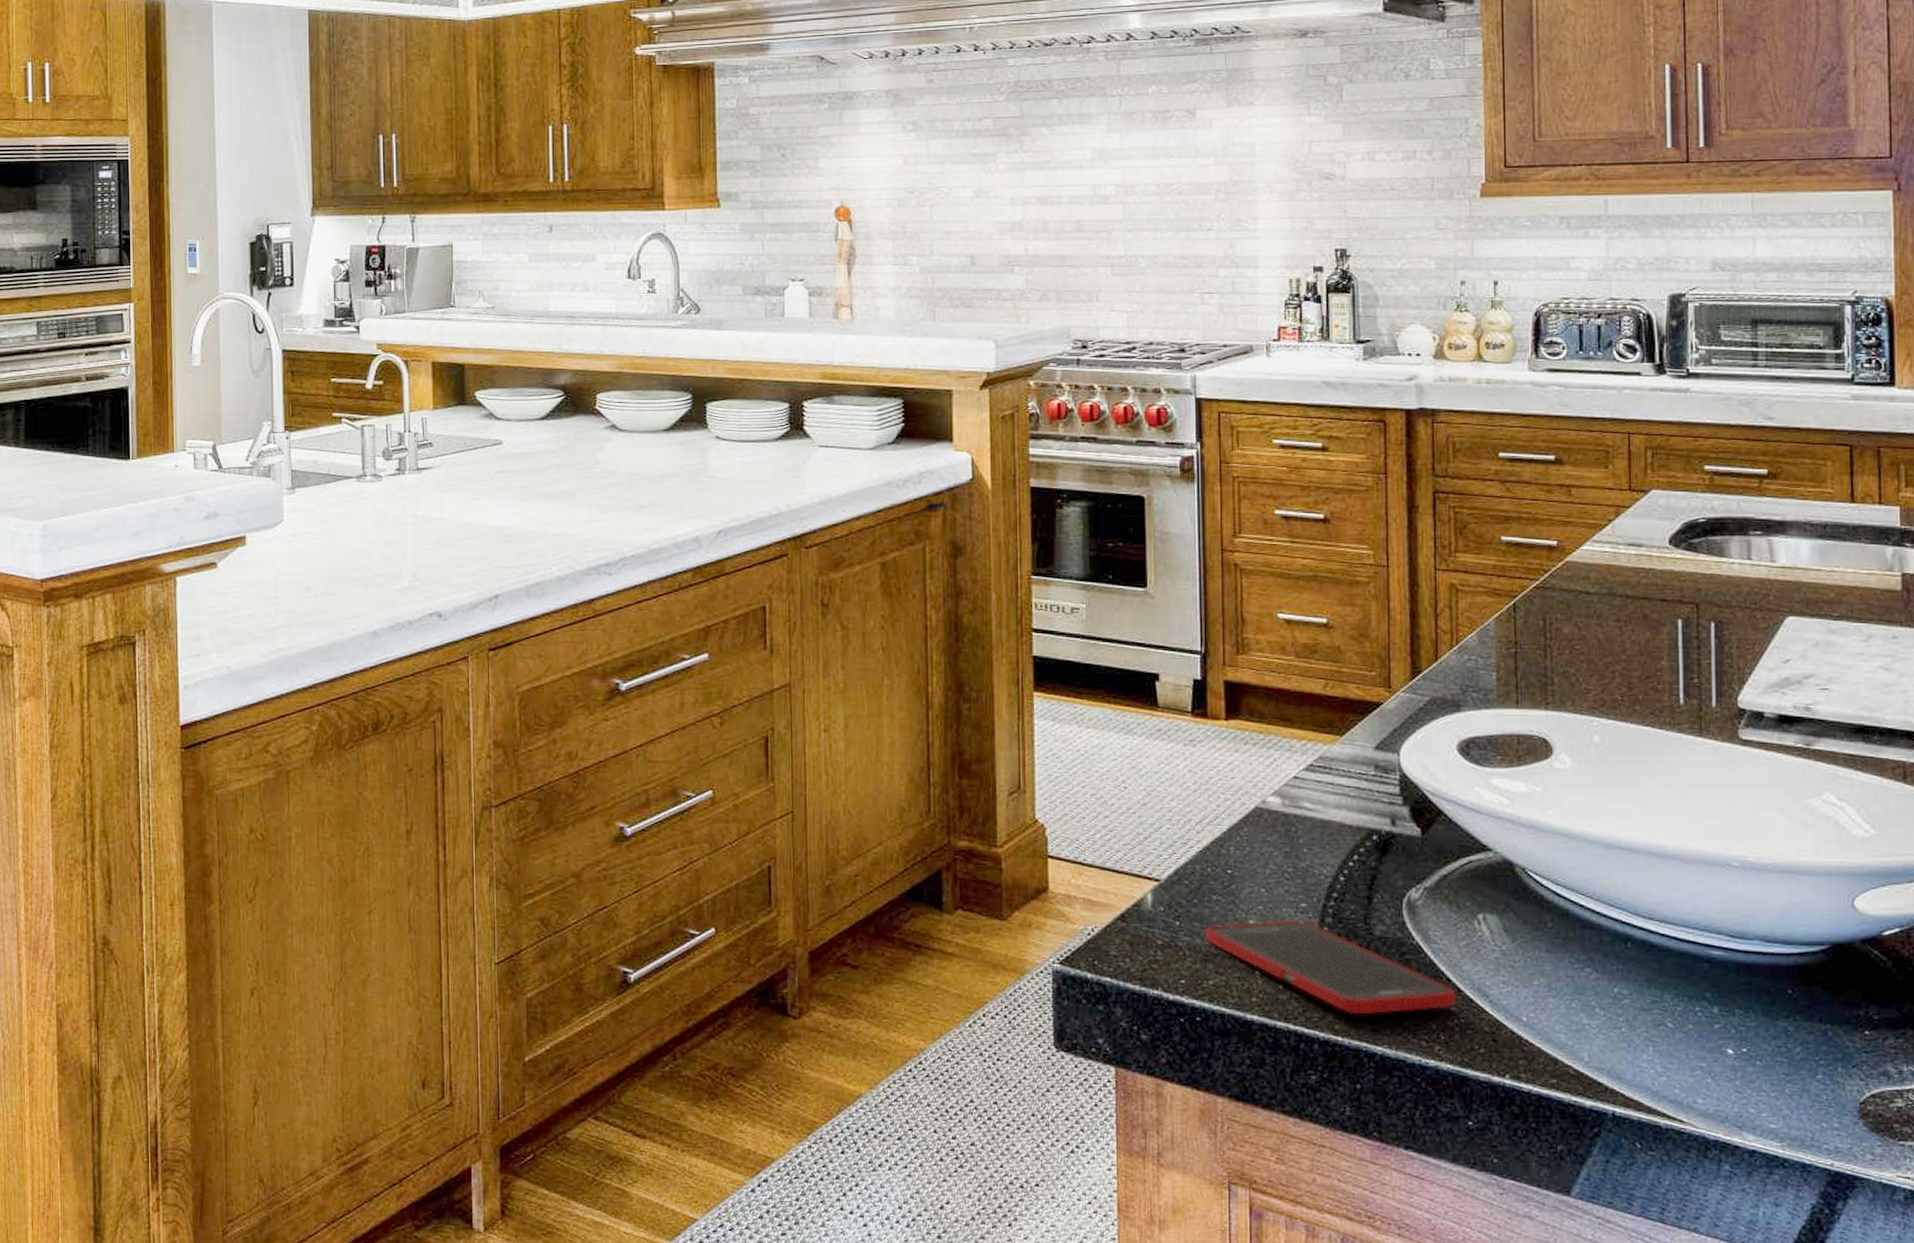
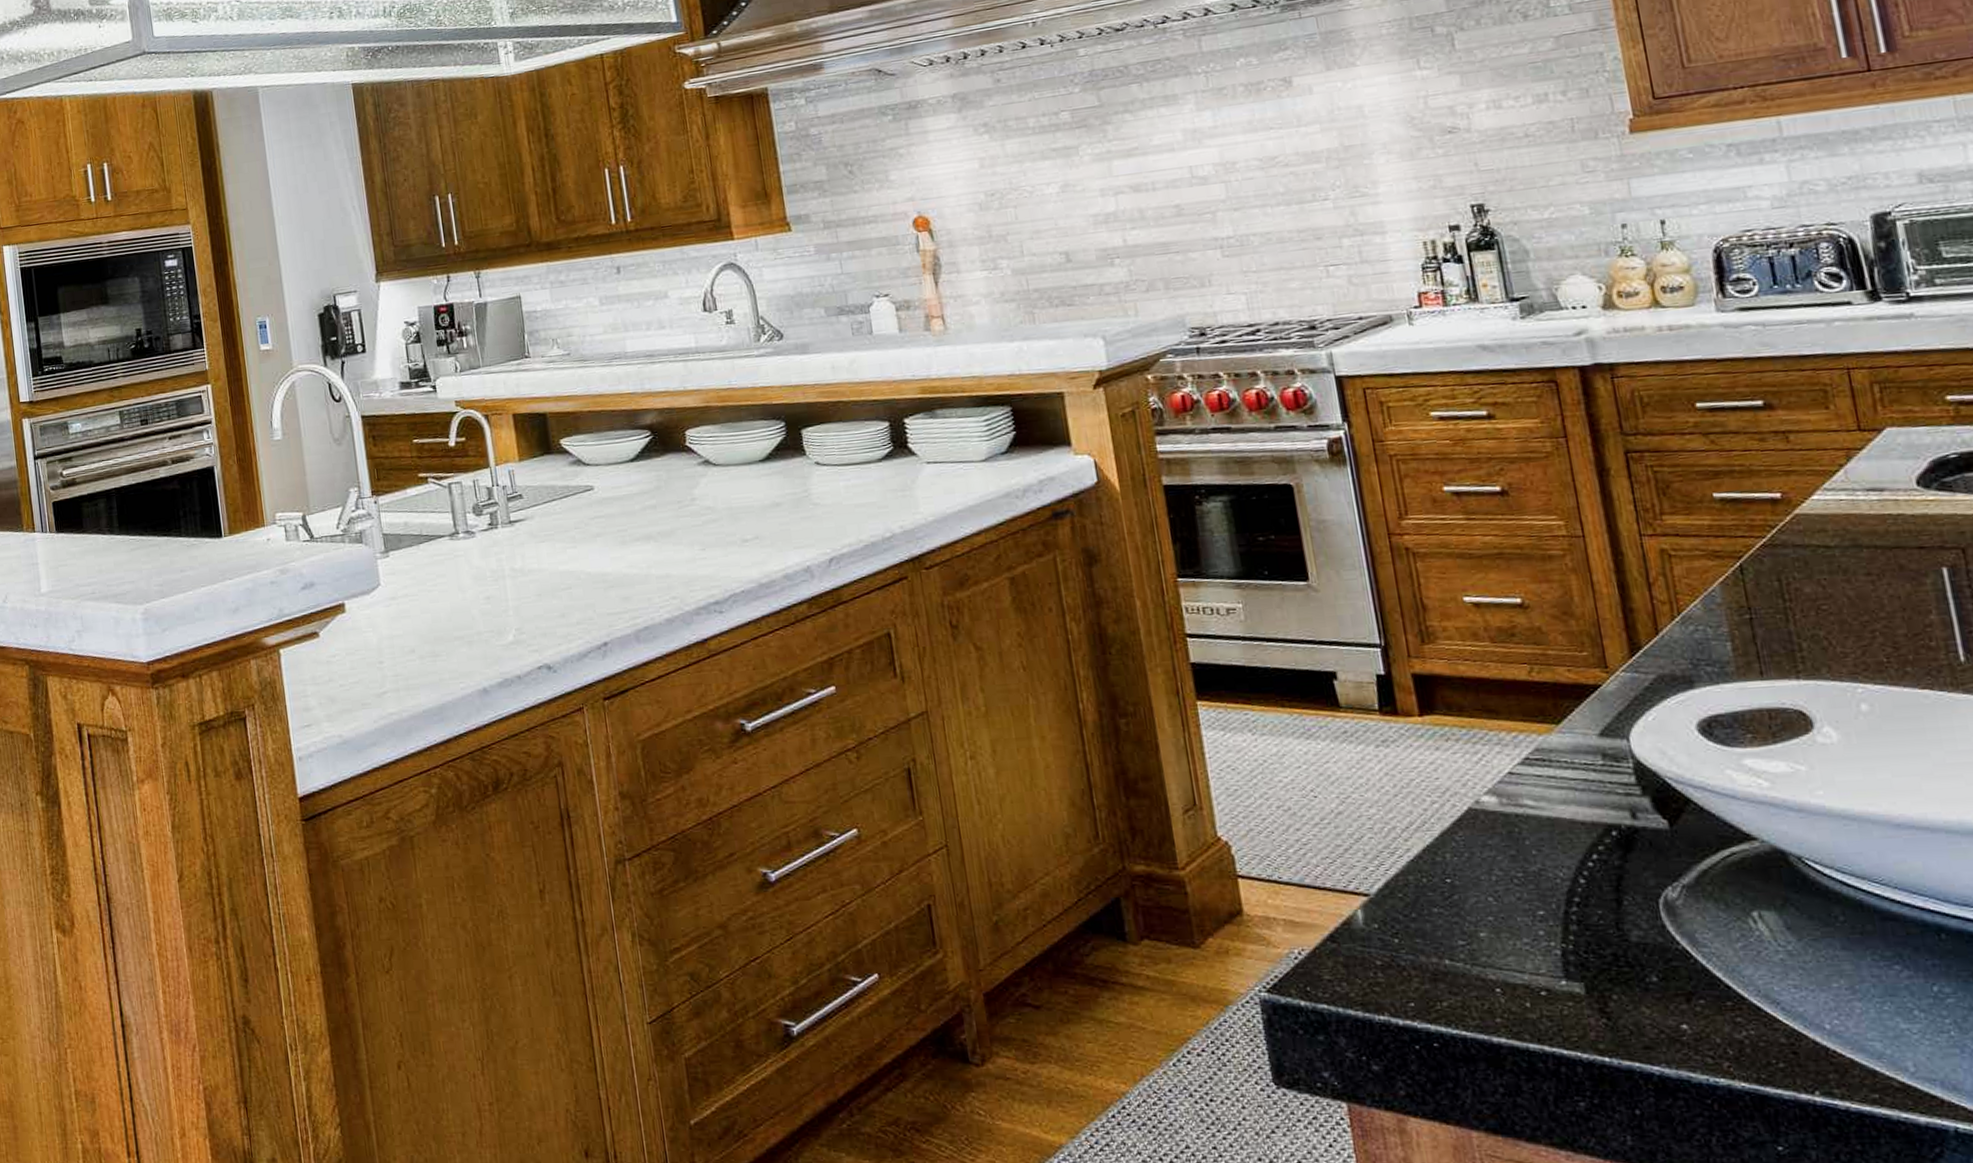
cell phone: present [1204,920,1457,1015] -> none [1429,929,1742,1032]

